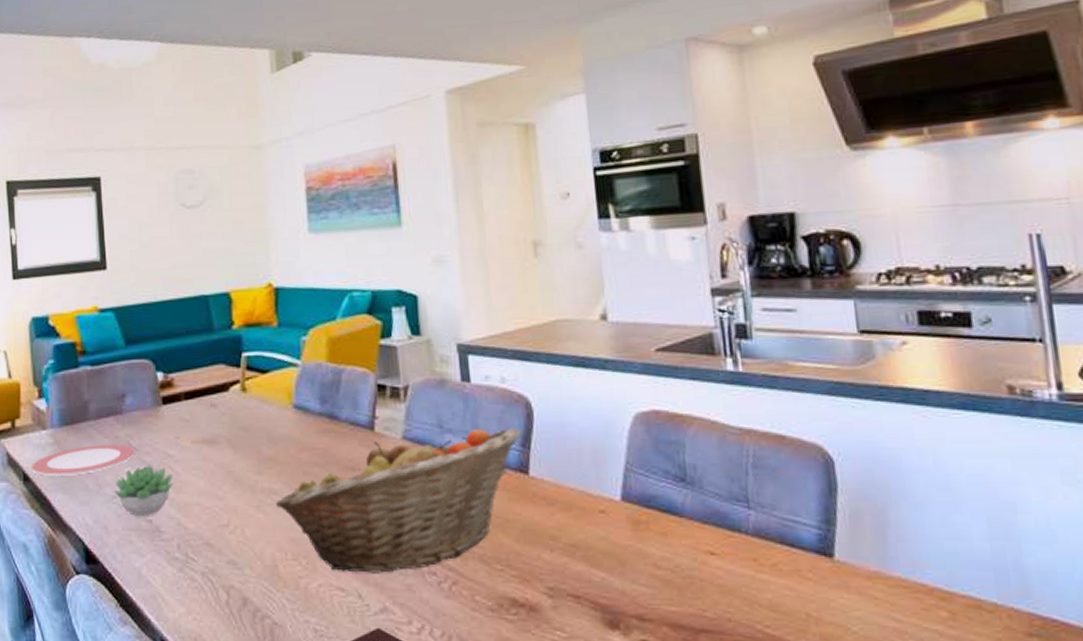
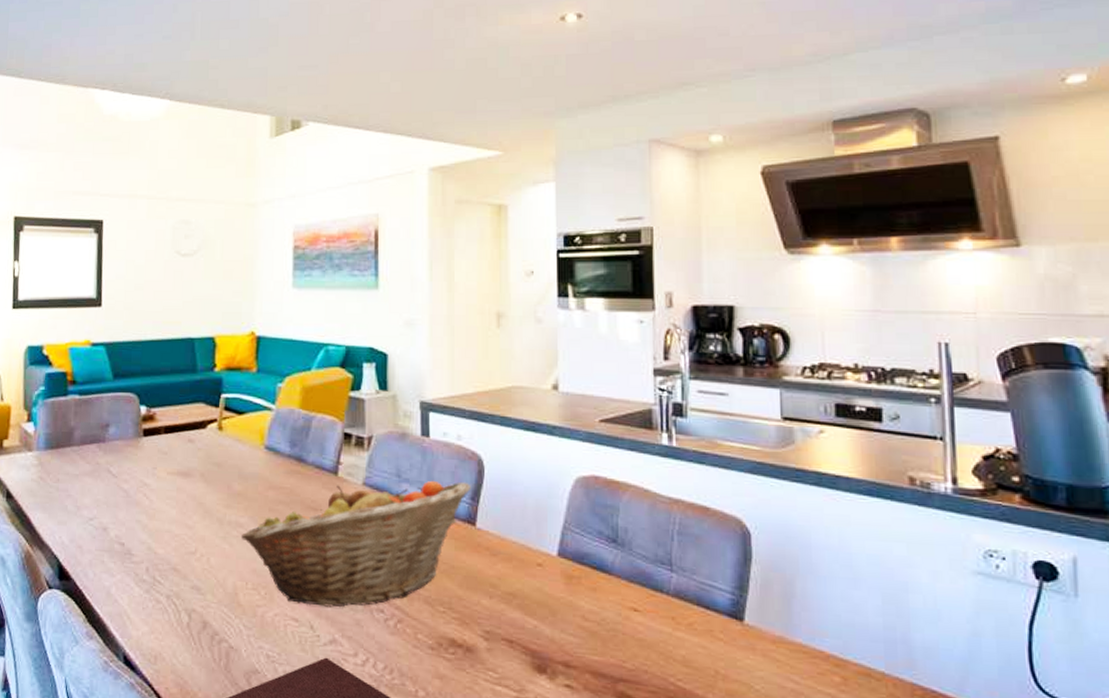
plate: present [31,444,136,476] -> none [14,469,115,496]
succulent plant: present [113,464,174,516] -> none [90,491,148,539]

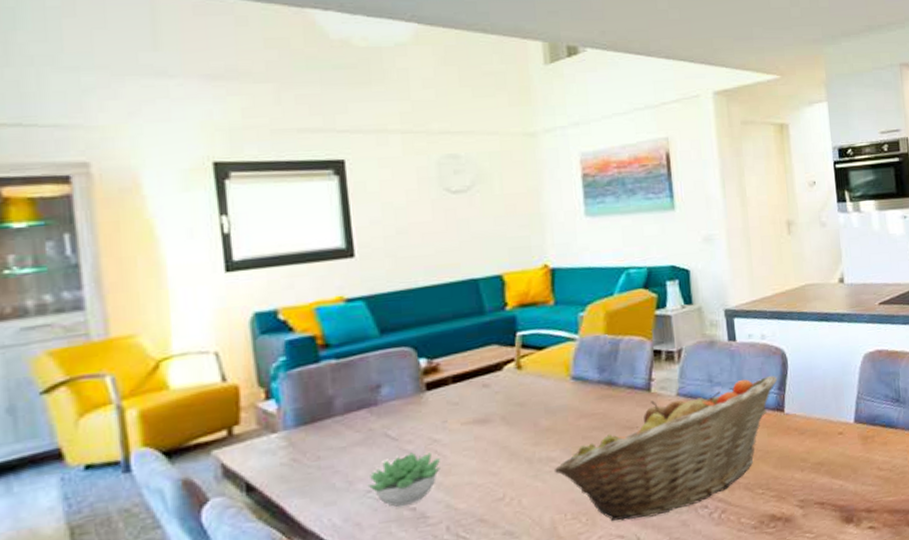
succulent plant: none [90,491,148,539] -> present [367,452,441,507]

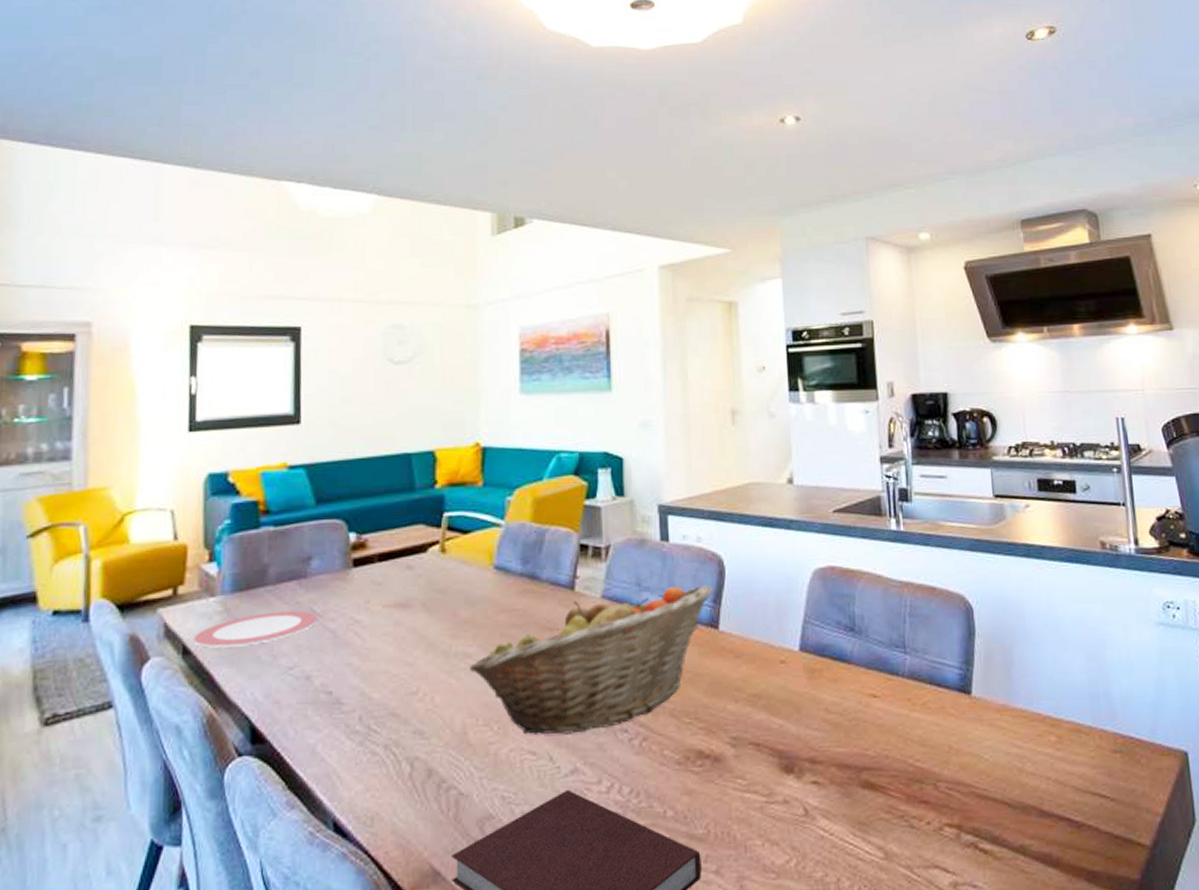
plate: none [256,436,395,483] -> present [192,610,319,648]
succulent plant: present [367,452,441,507] -> none [290,631,361,688]

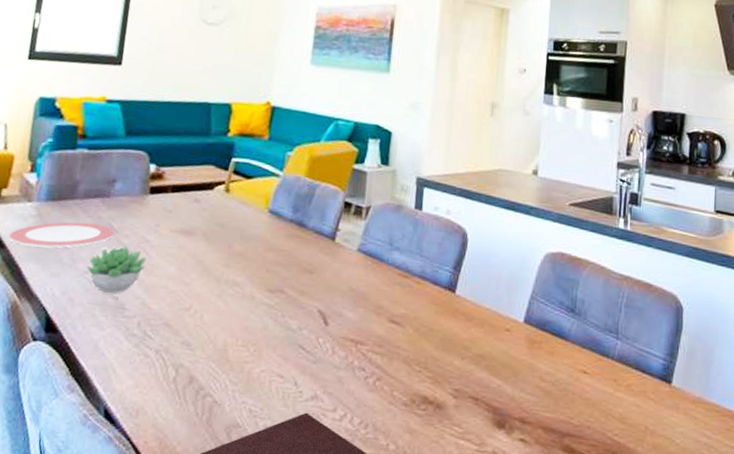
succulent plant: none [290,631,361,688] -> present [86,246,148,293]
fruit basket: present [469,584,713,735] -> none [236,249,455,366]

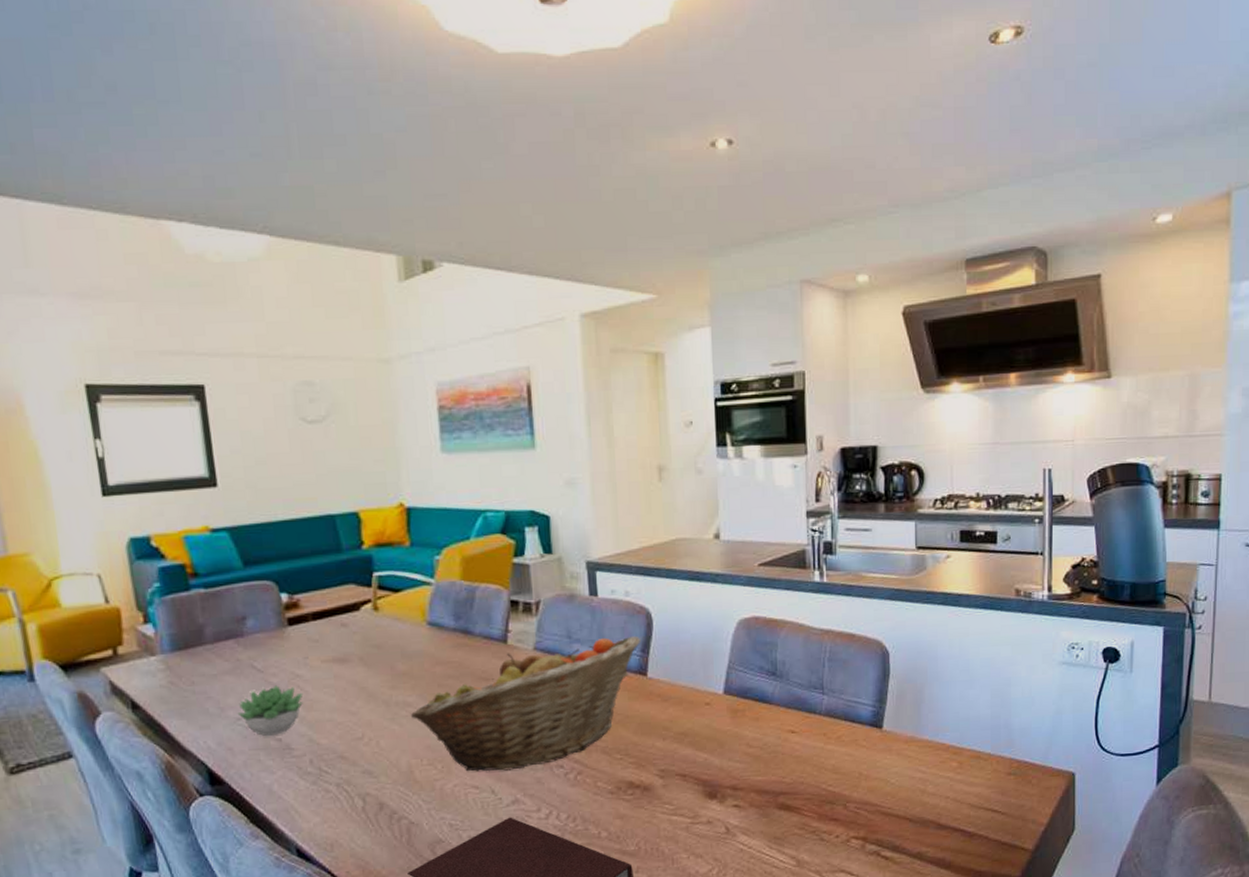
plate: present [8,222,116,248] -> none [139,667,261,703]
fruit basket: none [236,249,455,366] -> present [410,635,641,771]

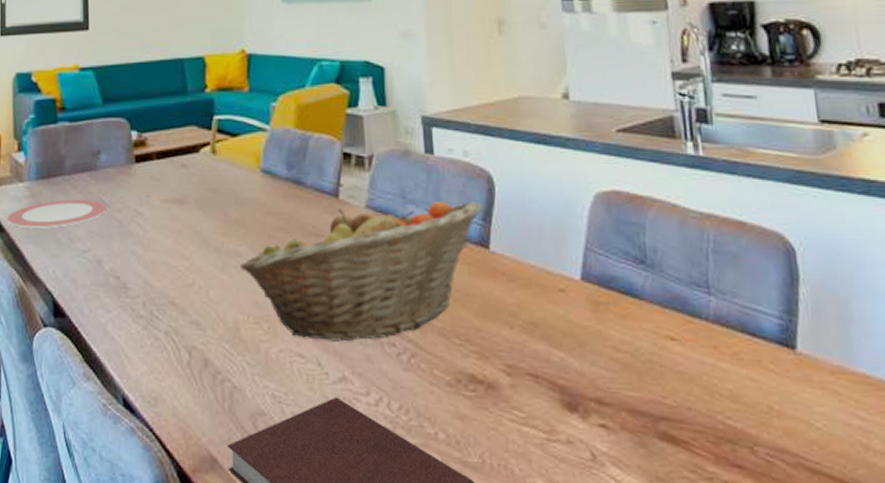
plate: none [139,667,261,703] -> present [6,199,108,229]
succulent plant: present [237,685,304,736] -> none [84,221,143,272]

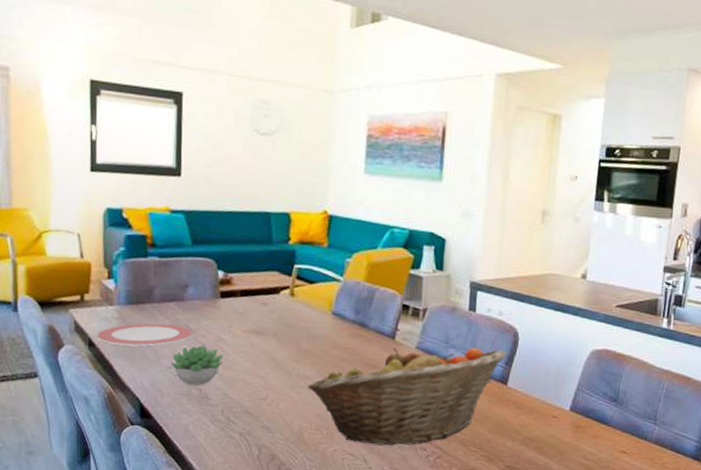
succulent plant: none [84,221,143,272] -> present [170,345,224,385]

